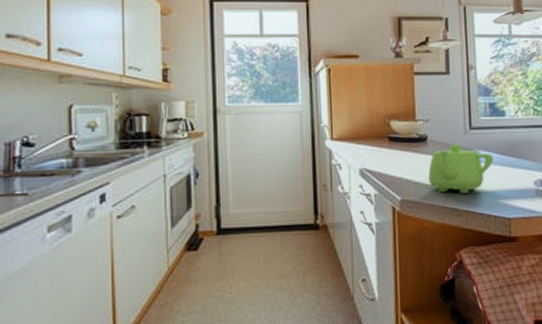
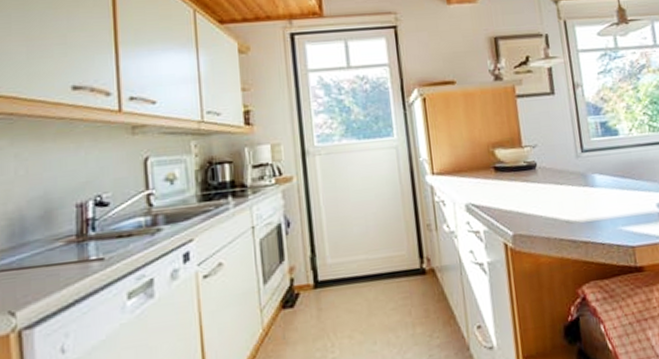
teapot: present [428,144,494,193] -> none [540,169,611,223]

